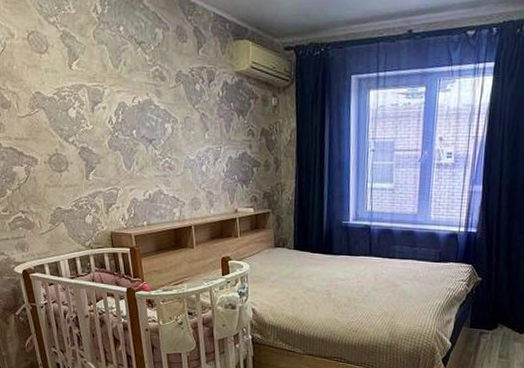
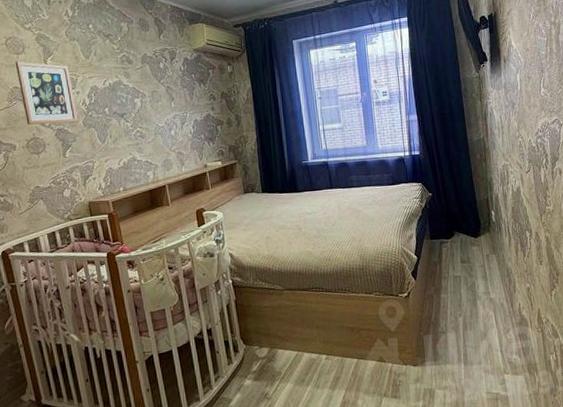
picture frame: none [38,62,104,142] -> present [15,61,78,125]

